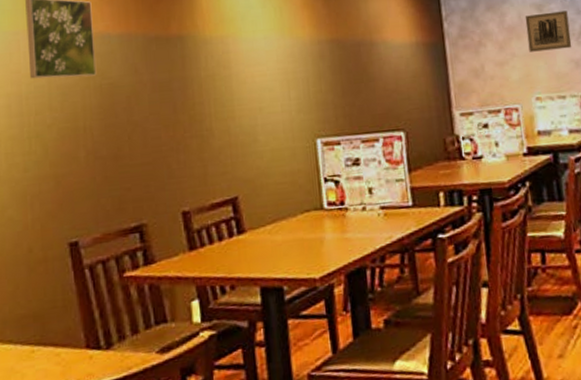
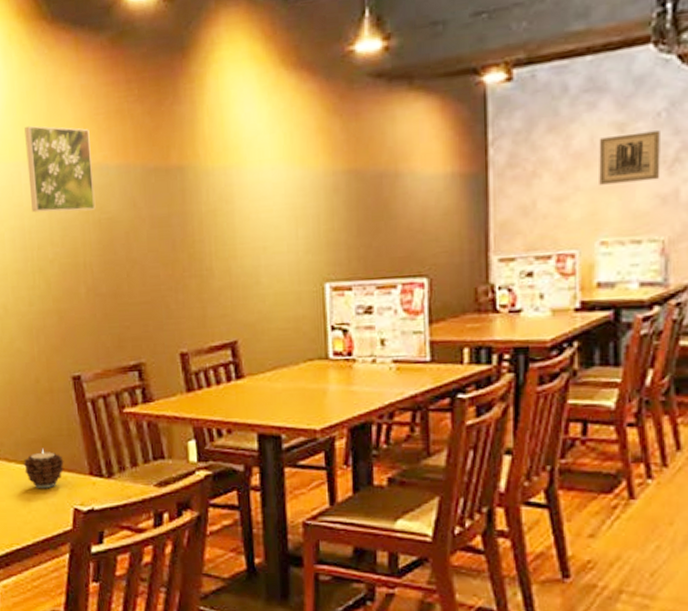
candle: none [10,323,58,370] -> present [23,448,64,489]

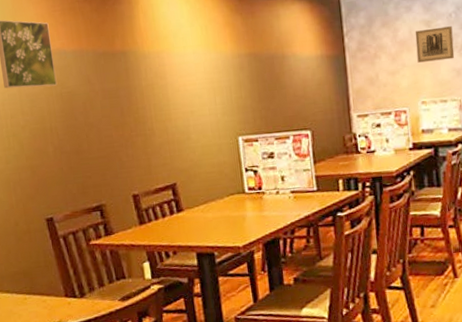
candle: present [23,448,64,489] -> none [8,278,43,312]

